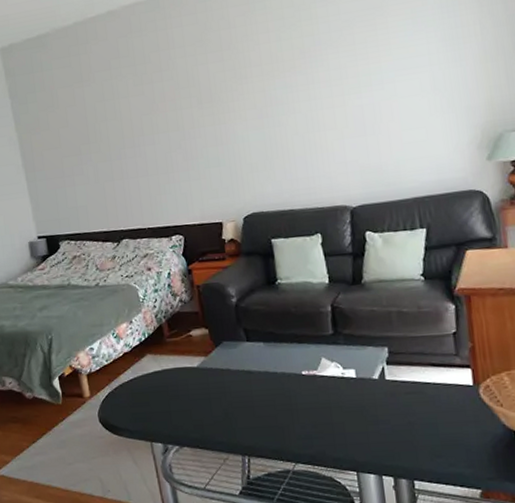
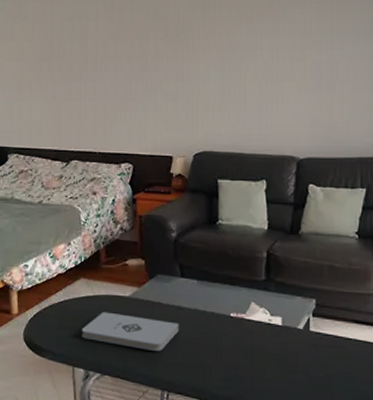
notepad: none [155,384,252,418] -> present [82,312,179,351]

